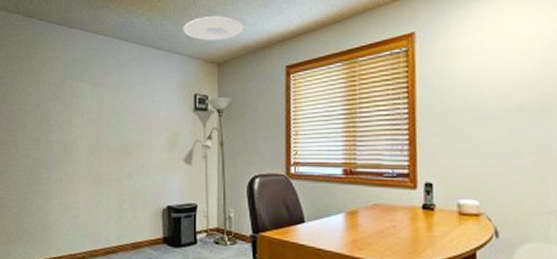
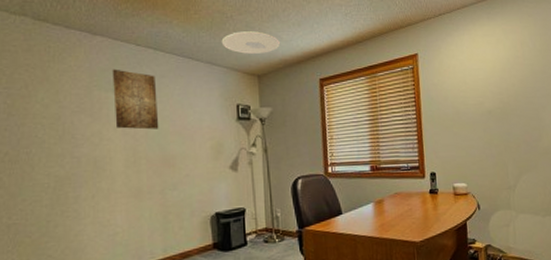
wall art: none [82,59,120,118] -> present [112,69,159,130]

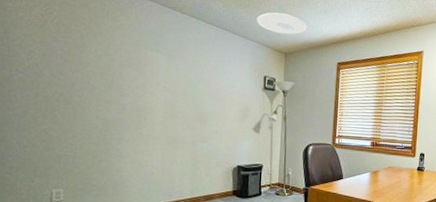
wall art: present [112,69,159,130] -> none [158,31,196,89]

